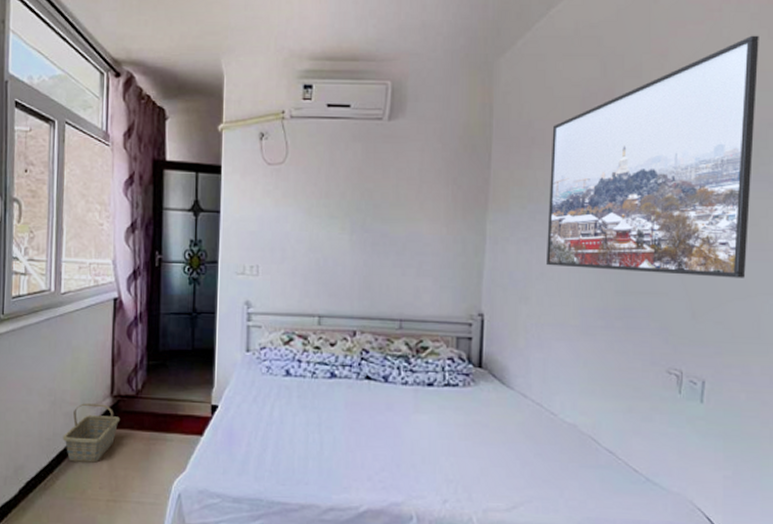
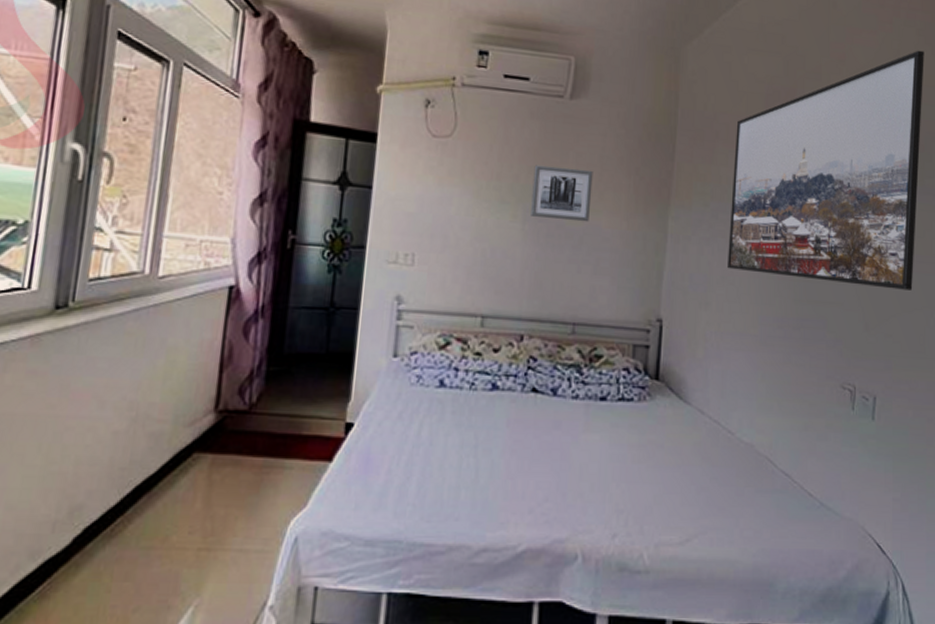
basket: present [62,403,121,463] -> none [142,420,225,499]
wall art: none [357,182,413,230] -> present [531,165,593,223]

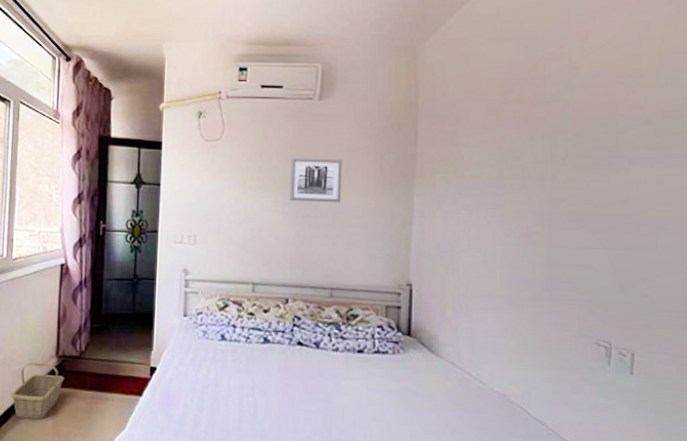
basket: none [142,420,225,499] -> present [10,362,65,420]
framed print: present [728,50,924,291] -> none [473,19,678,252]

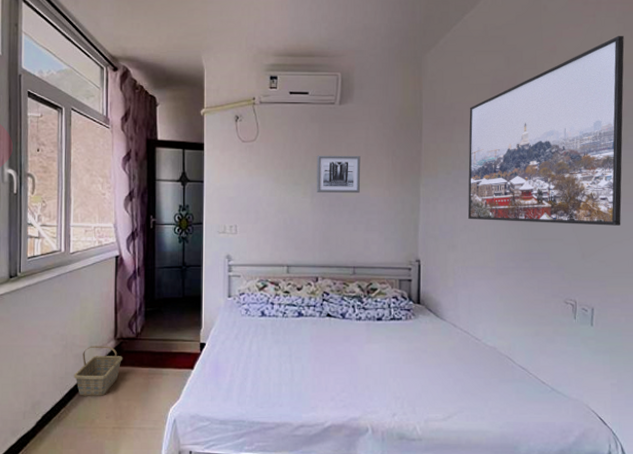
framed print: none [473,19,678,252] -> present [468,35,624,226]

